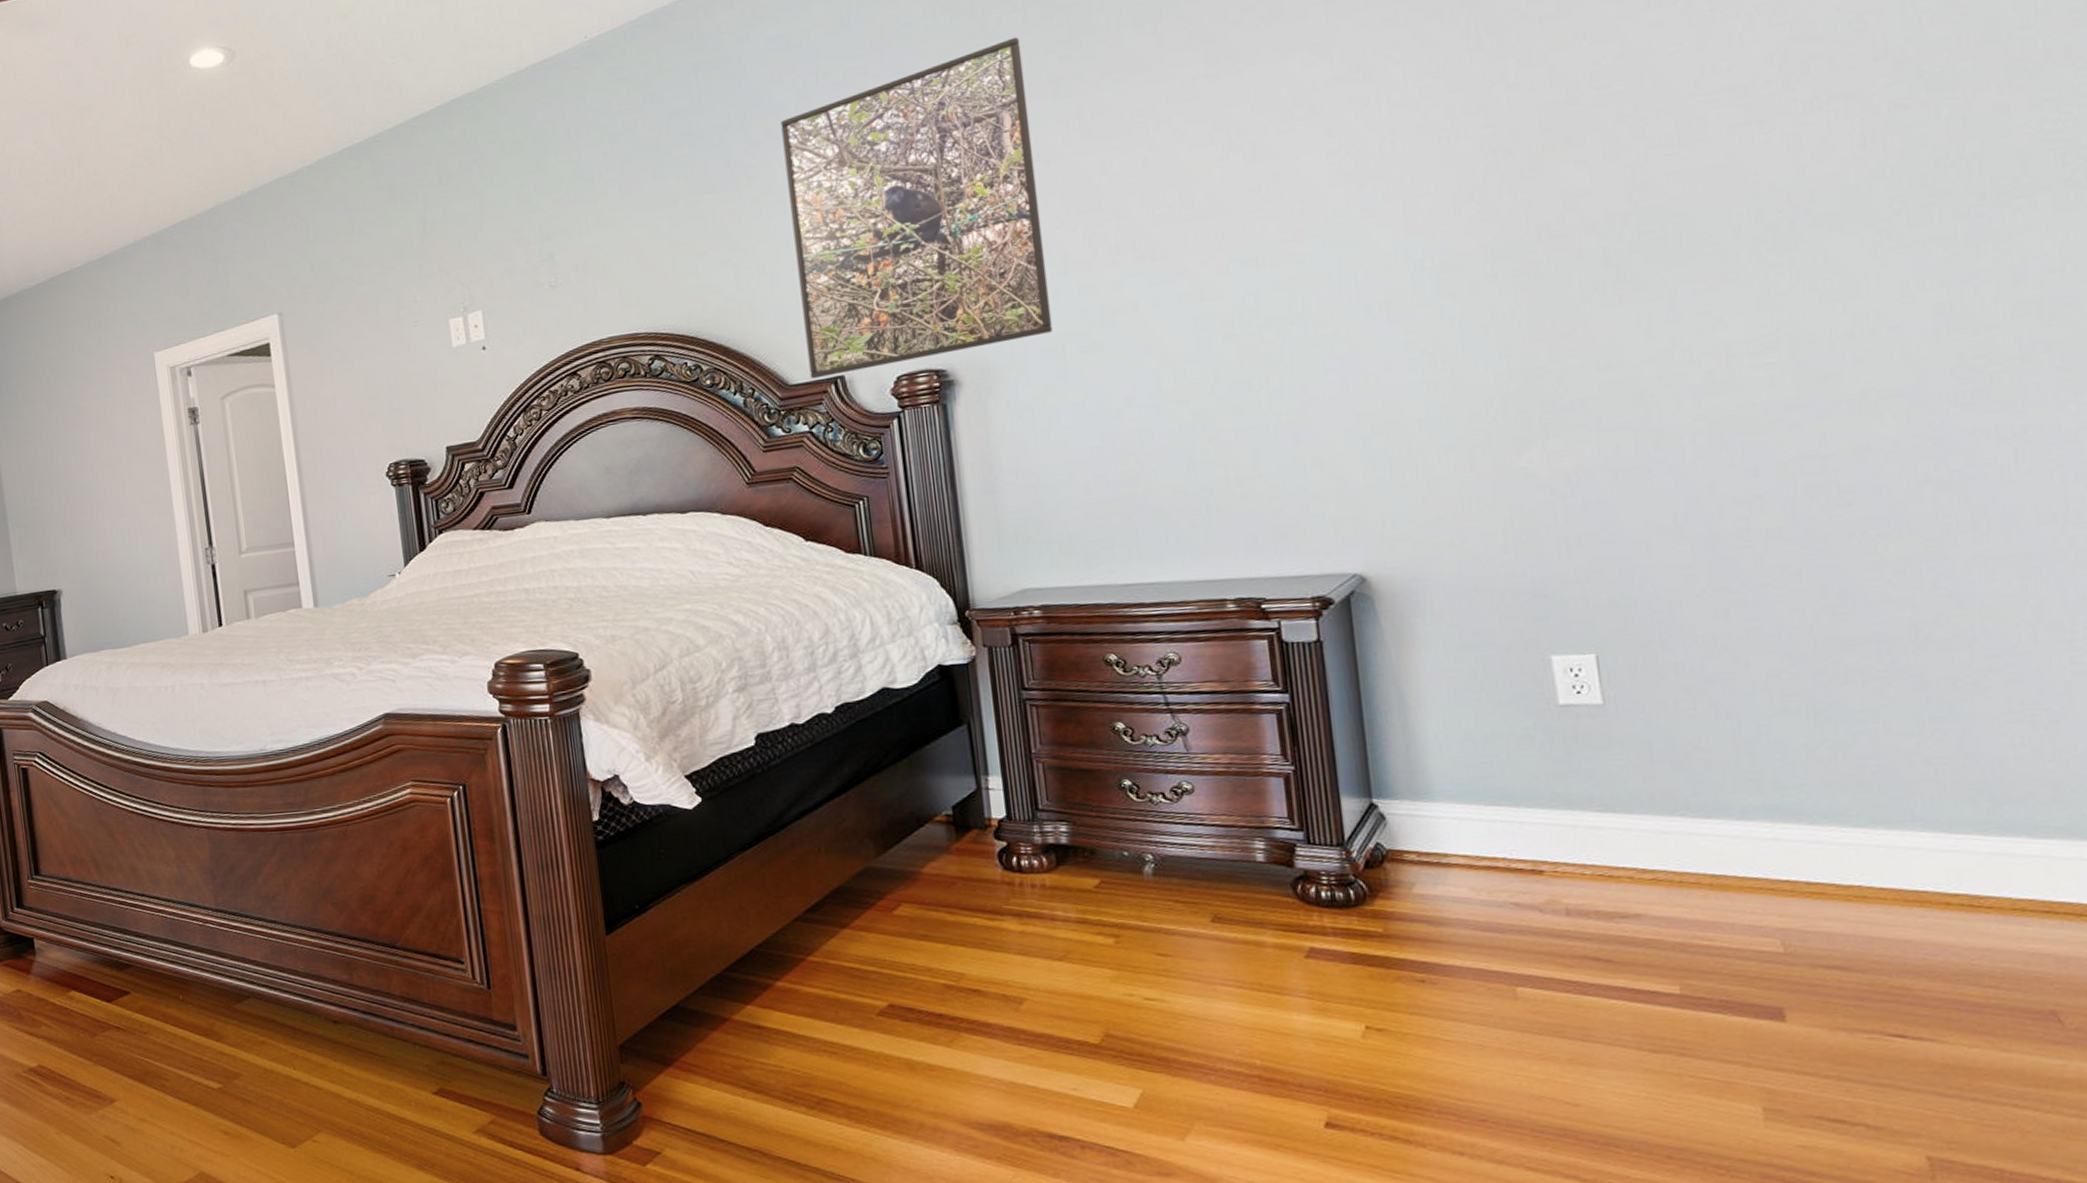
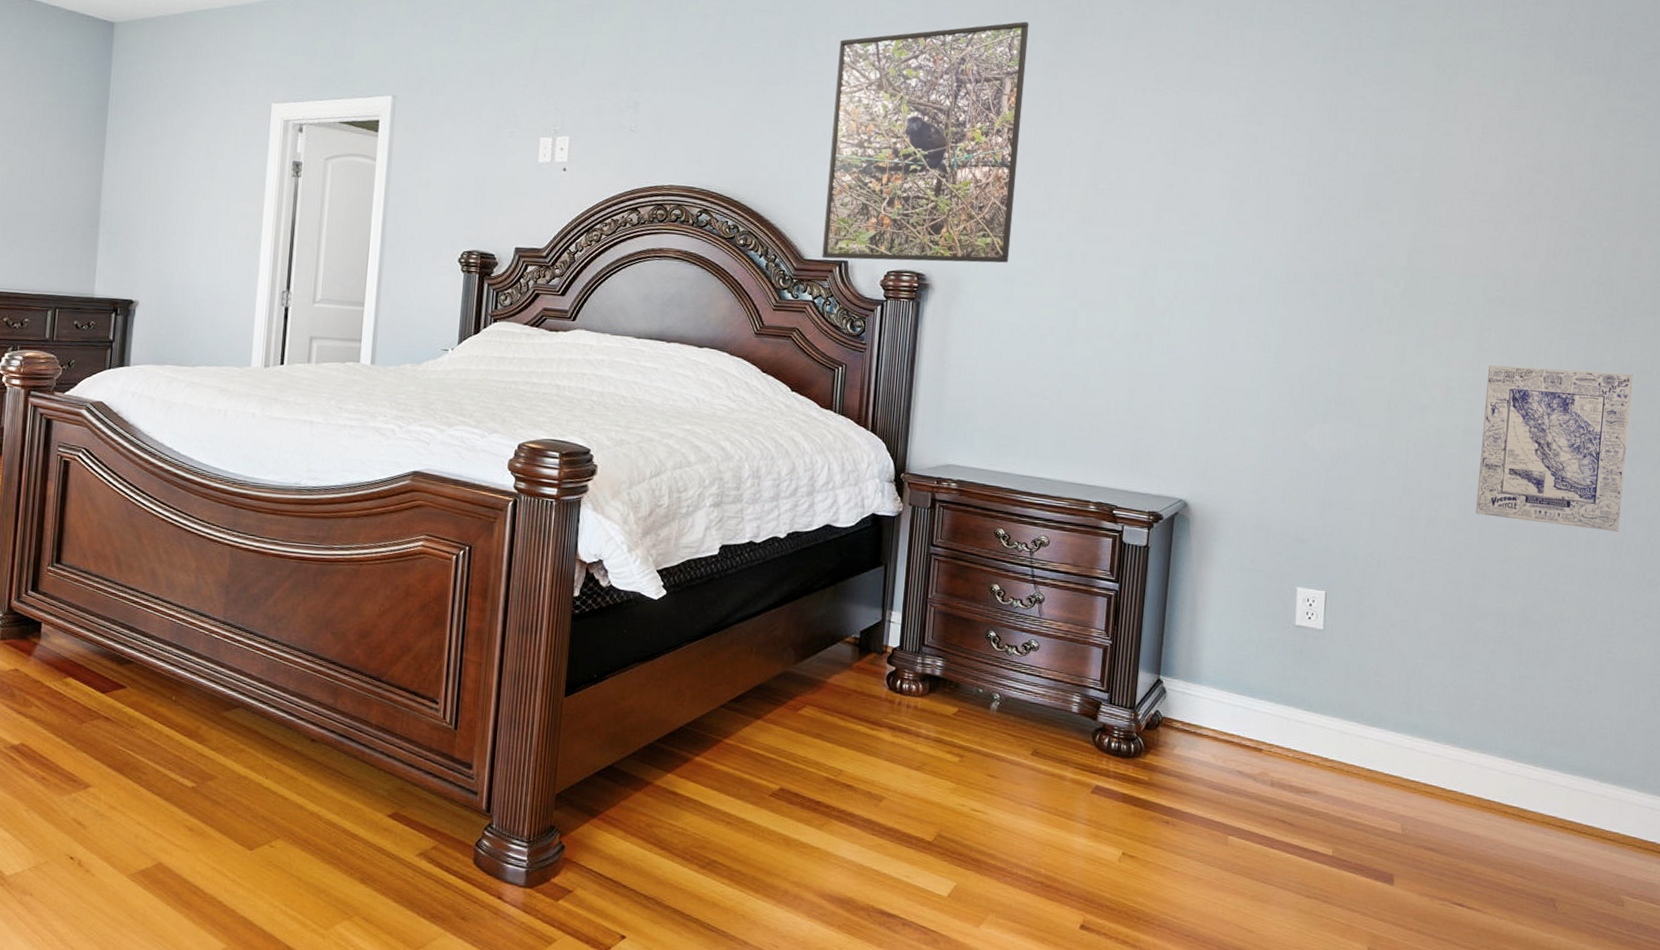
wall art: none [1789,276,2056,514] -> present [1476,364,1633,532]

